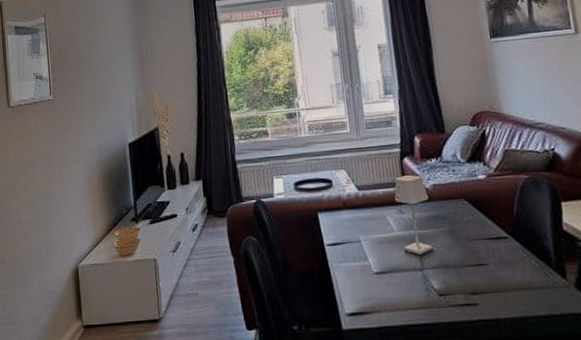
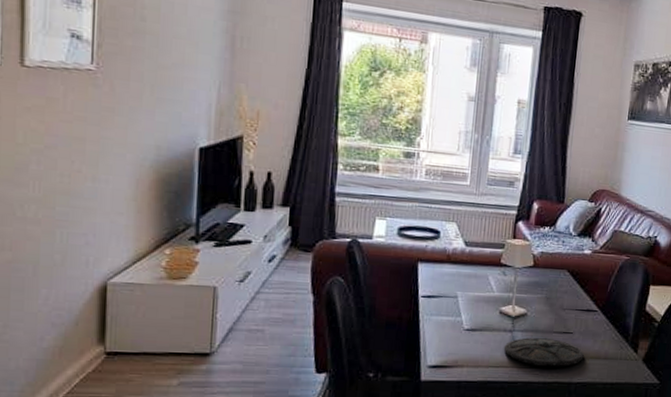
plate: none [417,273,506,304] -> present [503,337,584,367]

